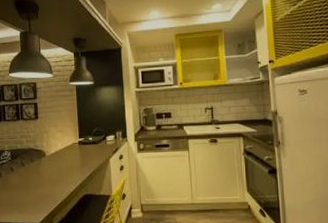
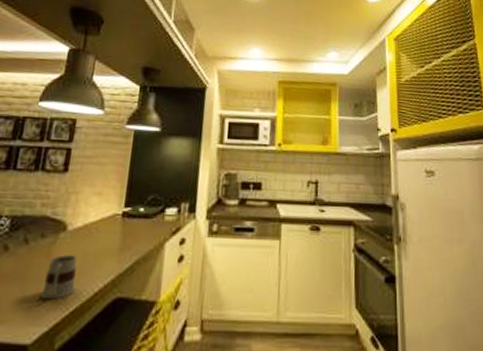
mug: none [38,171,58,198] -> present [39,255,78,300]

